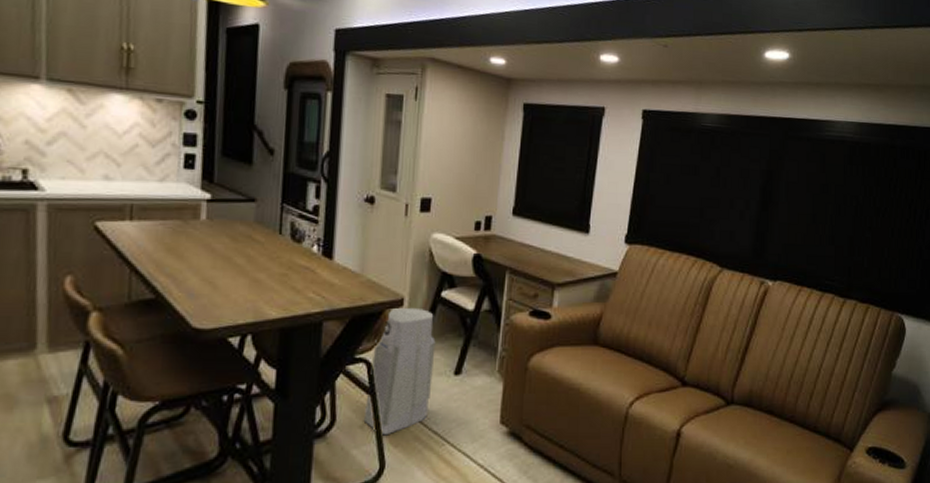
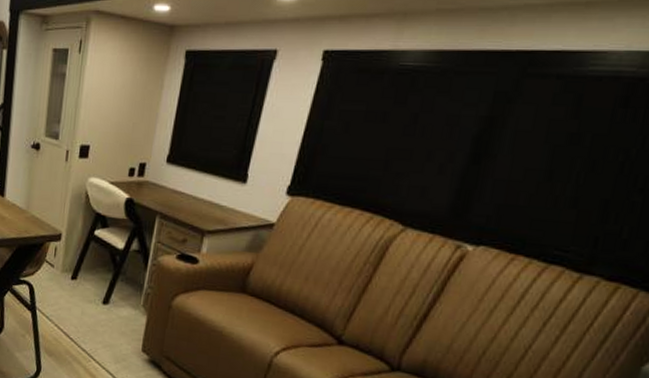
air purifier: present [363,307,436,436] -> none [25,241,88,346]

